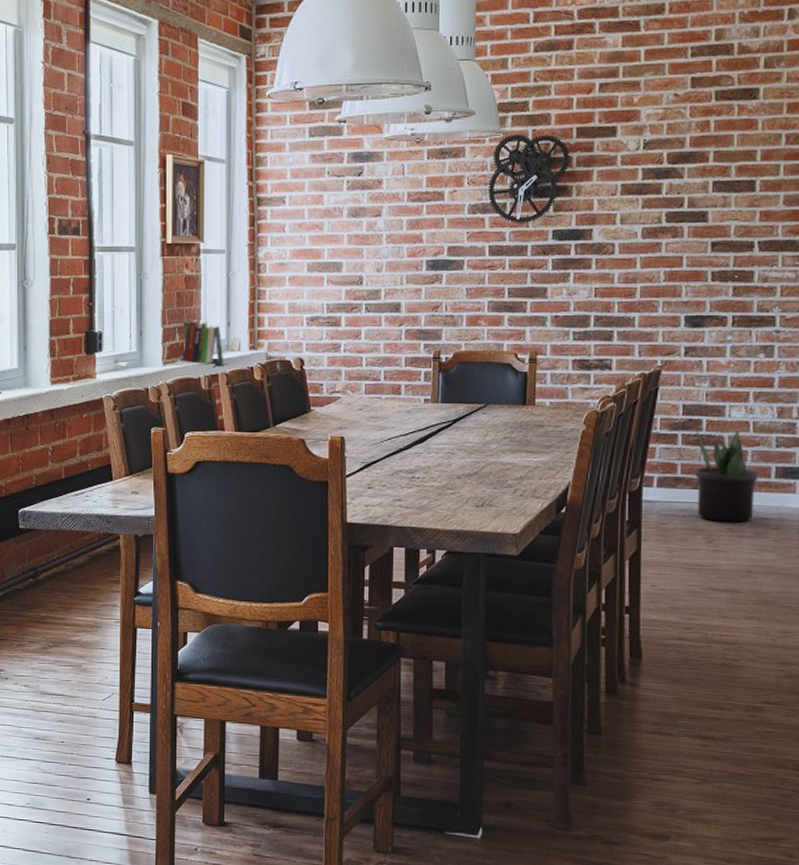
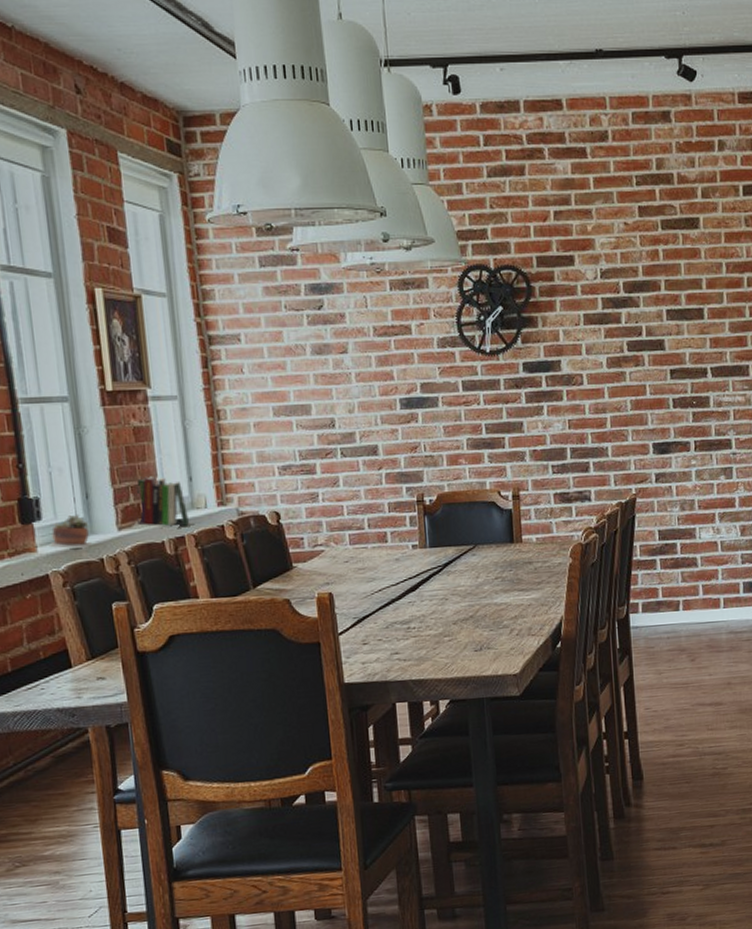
succulent plant: none [105,349,140,379] -> present [48,515,91,549]
planter: present [695,430,759,523] -> none [673,551,729,640]

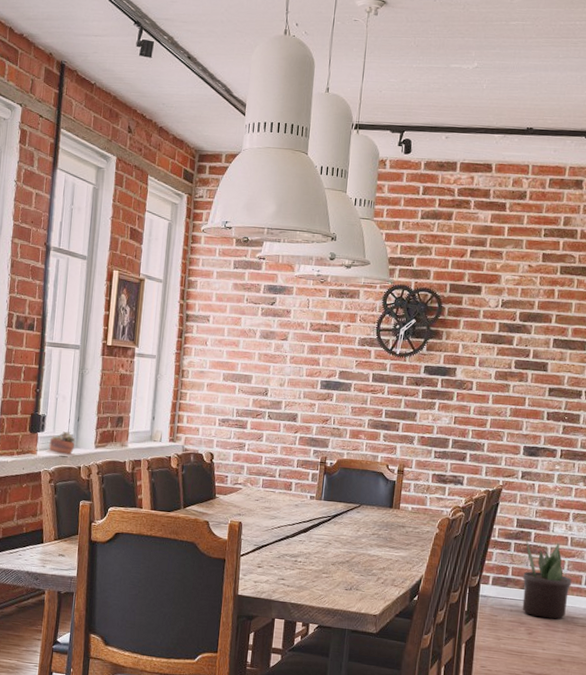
books: present [137,476,190,527] -> none [110,411,147,453]
planter: none [673,551,729,640] -> present [522,540,572,620]

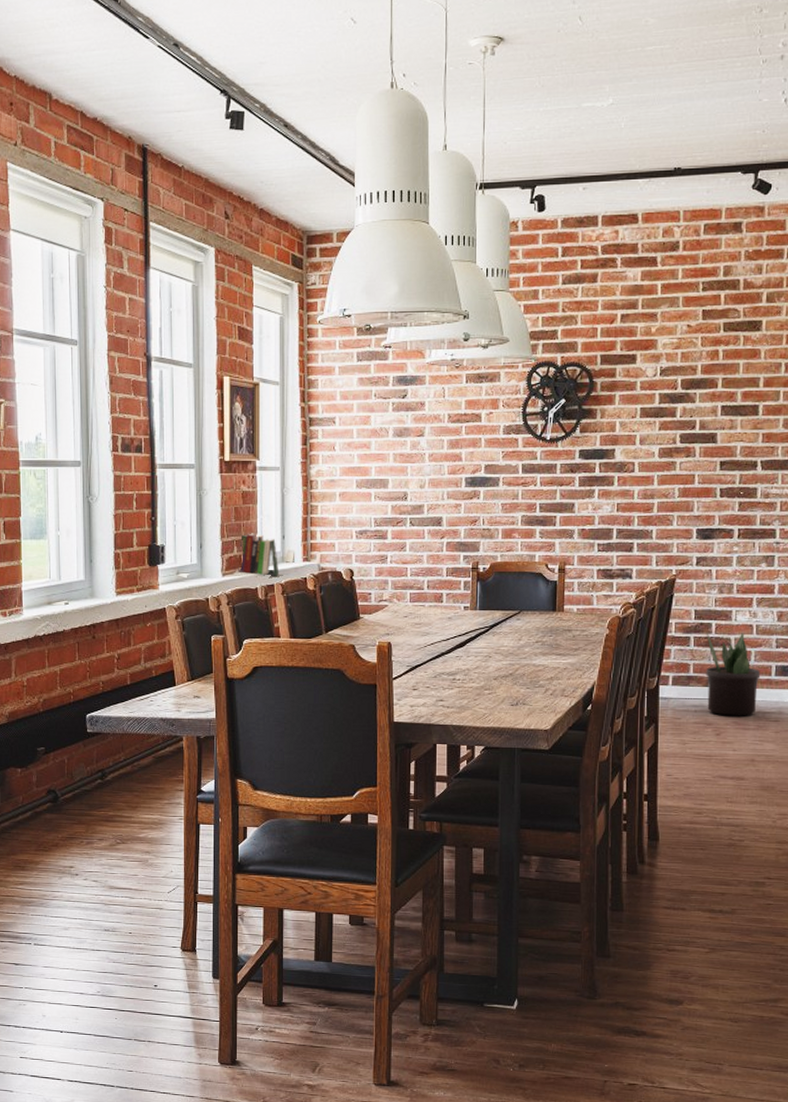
succulent plant: present [45,431,76,458] -> none [168,561,200,589]
books: none [110,411,147,453] -> present [238,533,280,576]

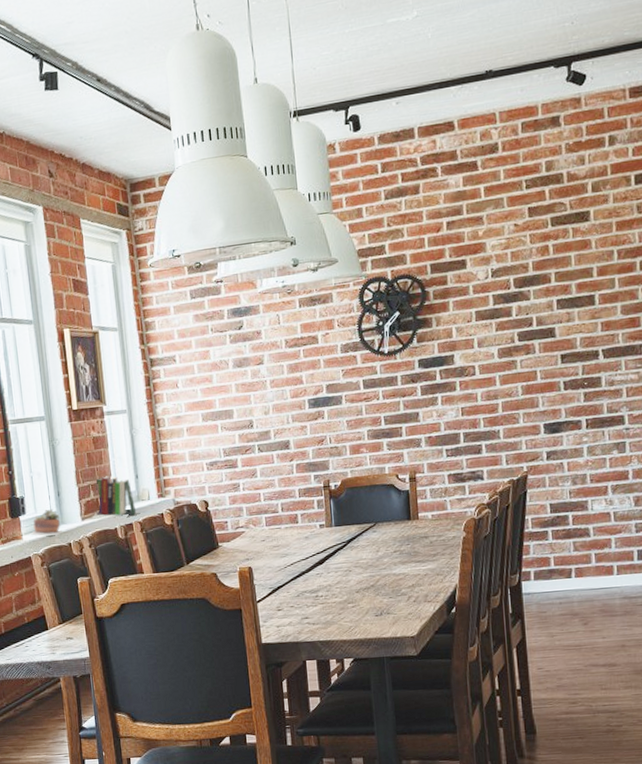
succulent plant: none [168,561,200,589] -> present [31,509,62,536]
planter: present [706,633,761,716] -> none [564,521,623,605]

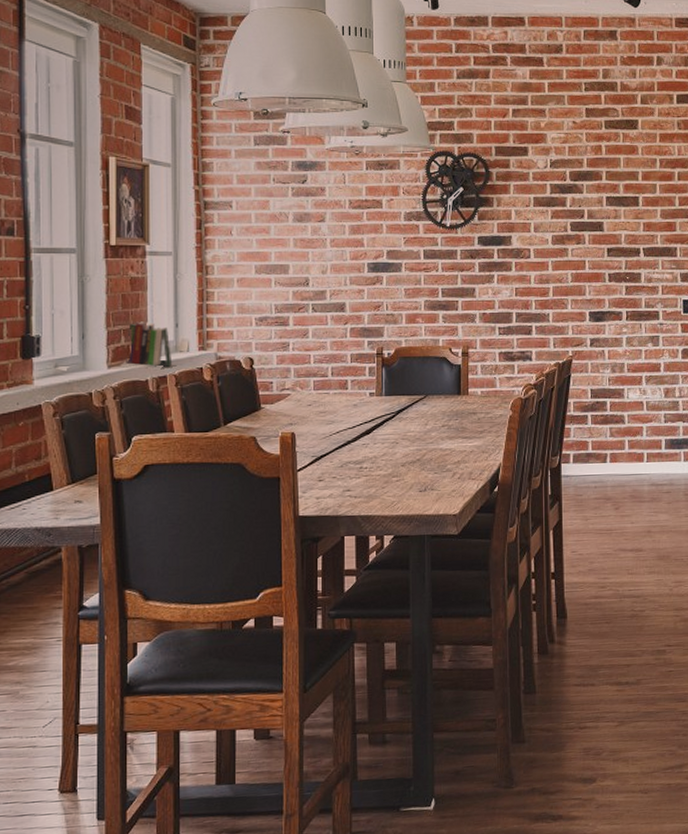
succulent plant: present [31,509,62,536] -> none [44,353,82,384]

